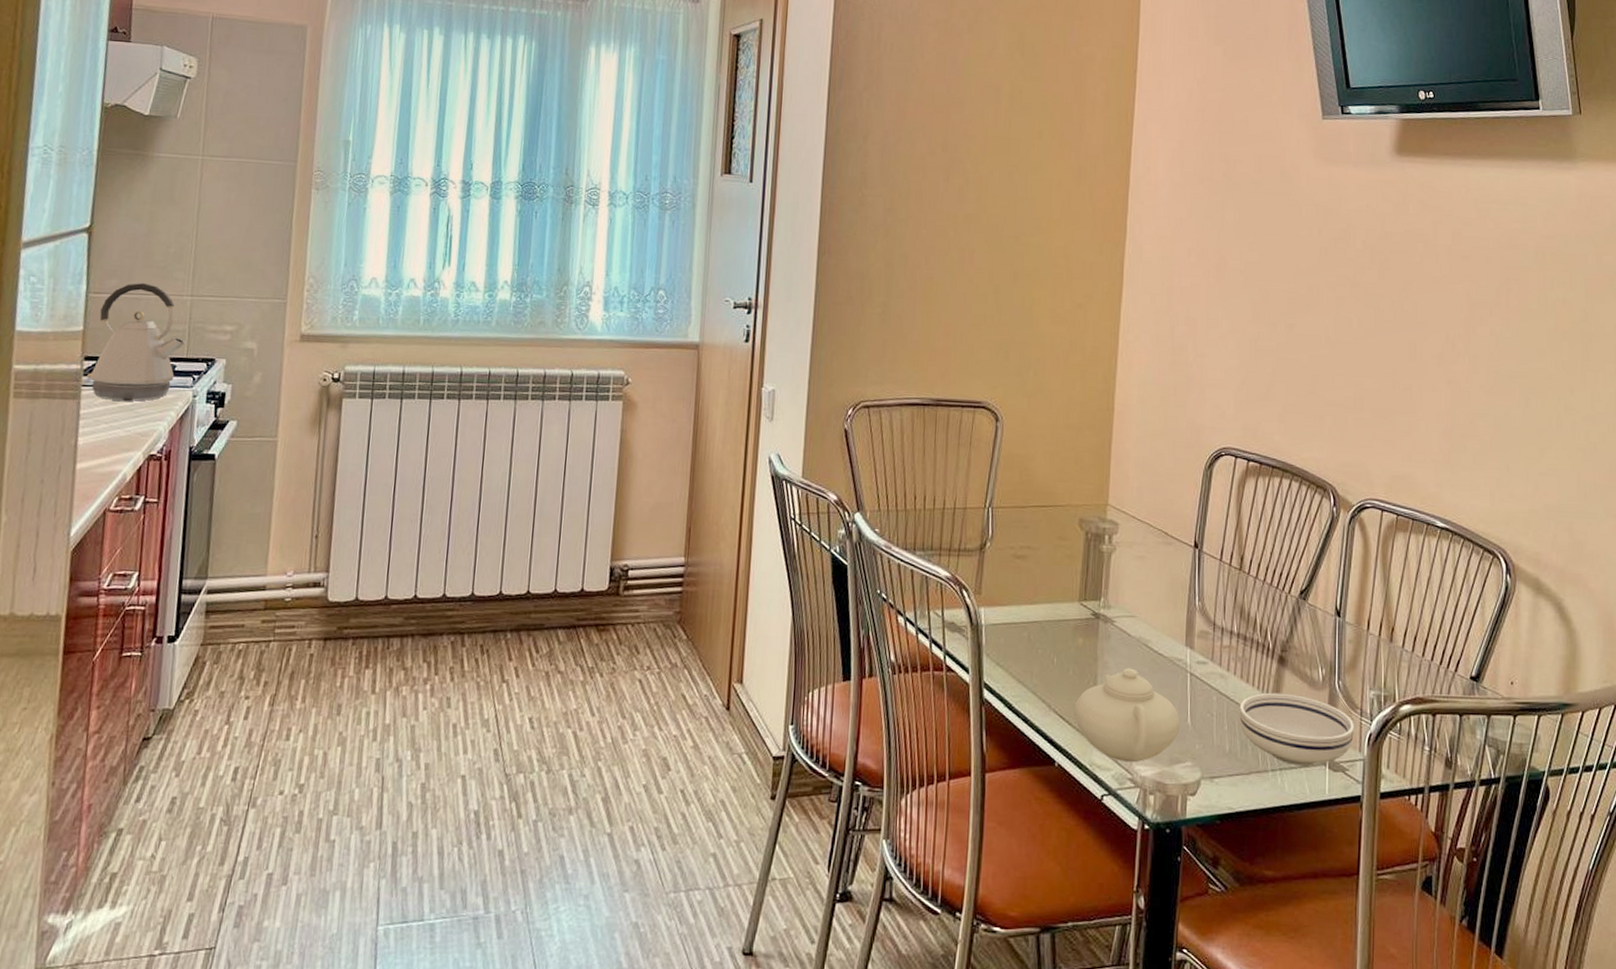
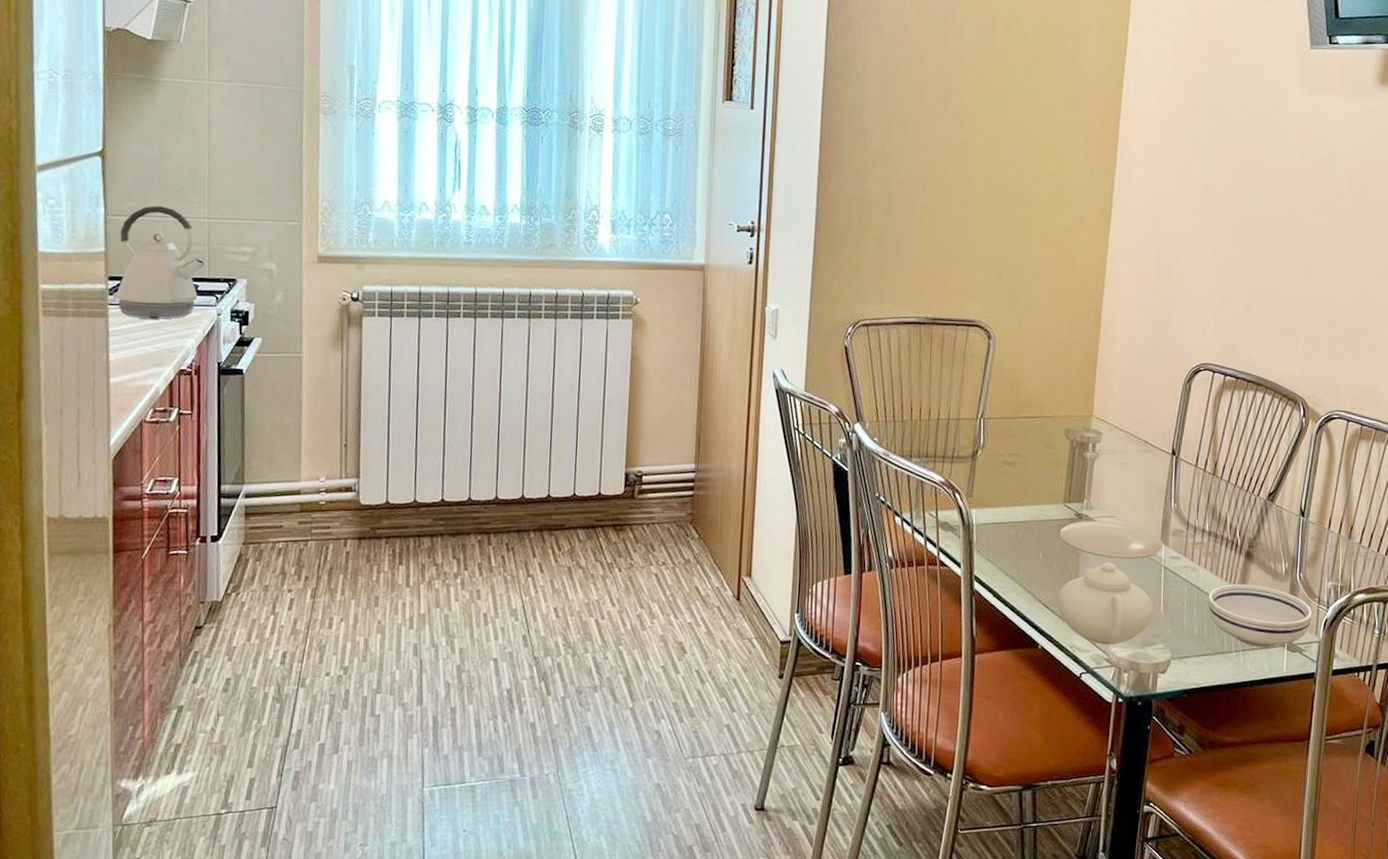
plate: none [1075,620,1188,665] -> present [1059,520,1163,560]

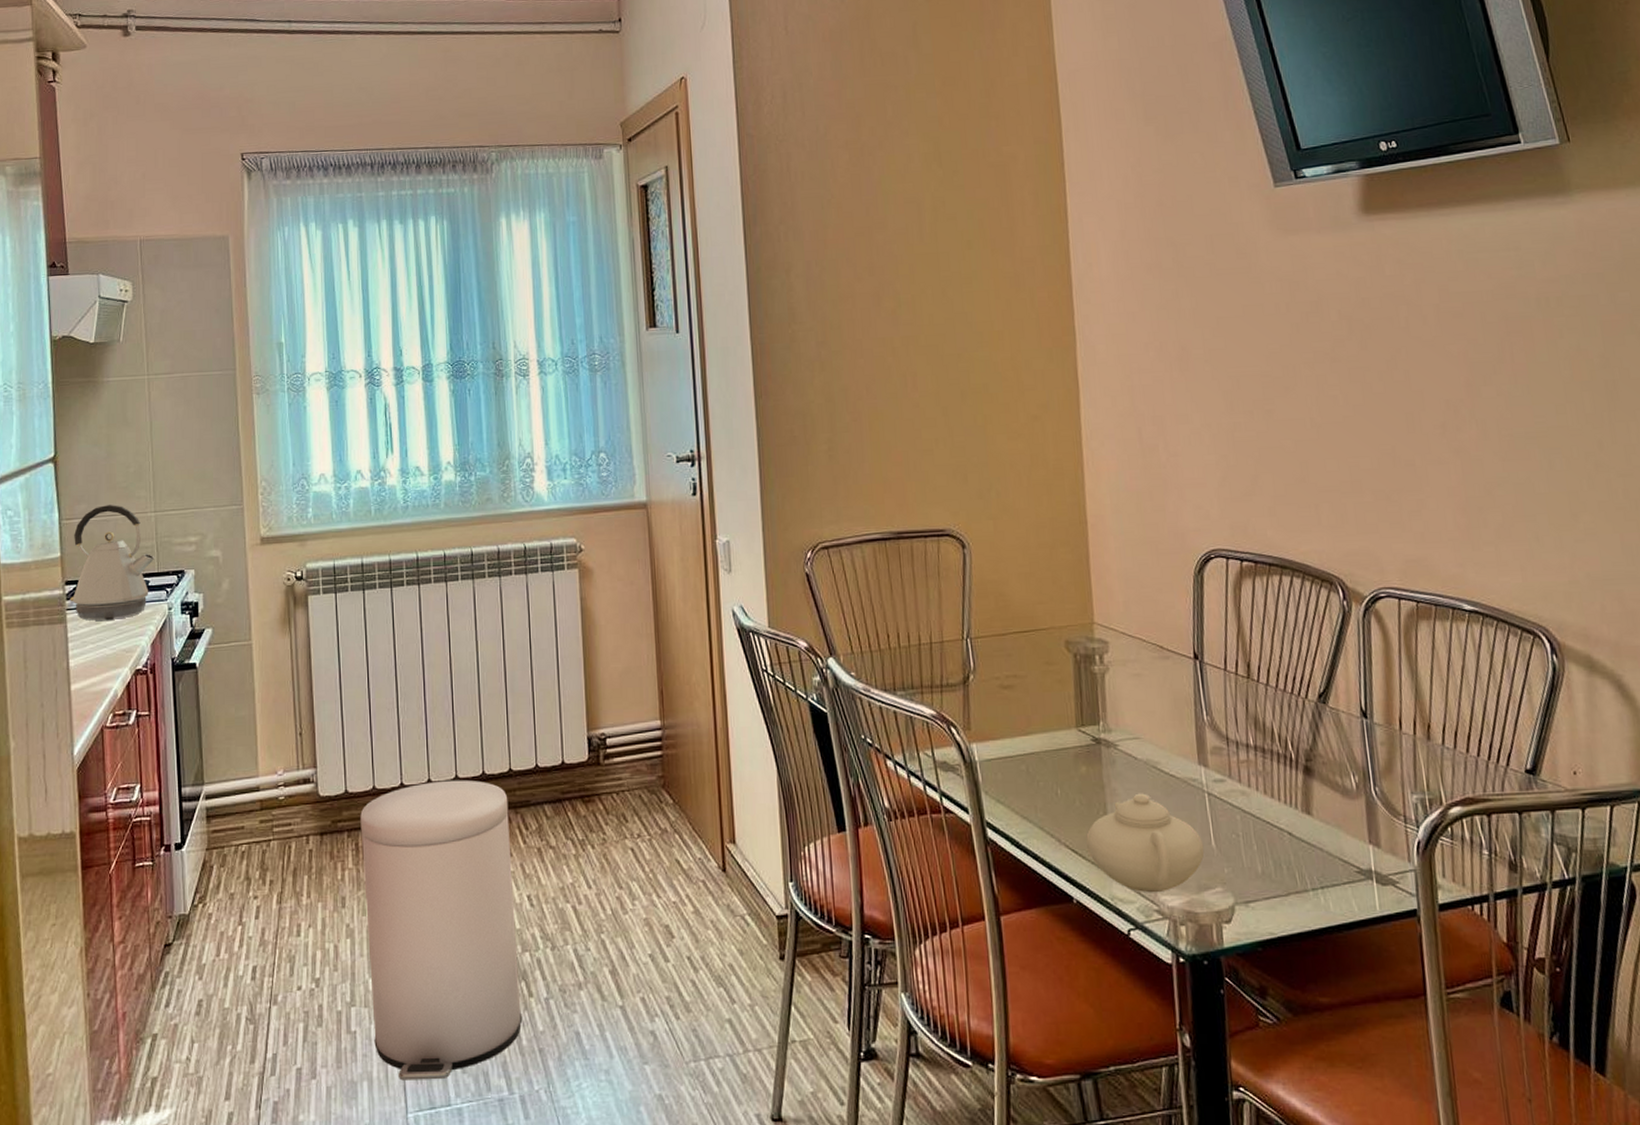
pedal bin: none [397,500,544,761] -> present [360,780,523,1081]
plate: present [1059,520,1163,560] -> none [1076,744,1202,789]
bowl: present [1207,583,1313,647] -> none [1266,805,1401,882]

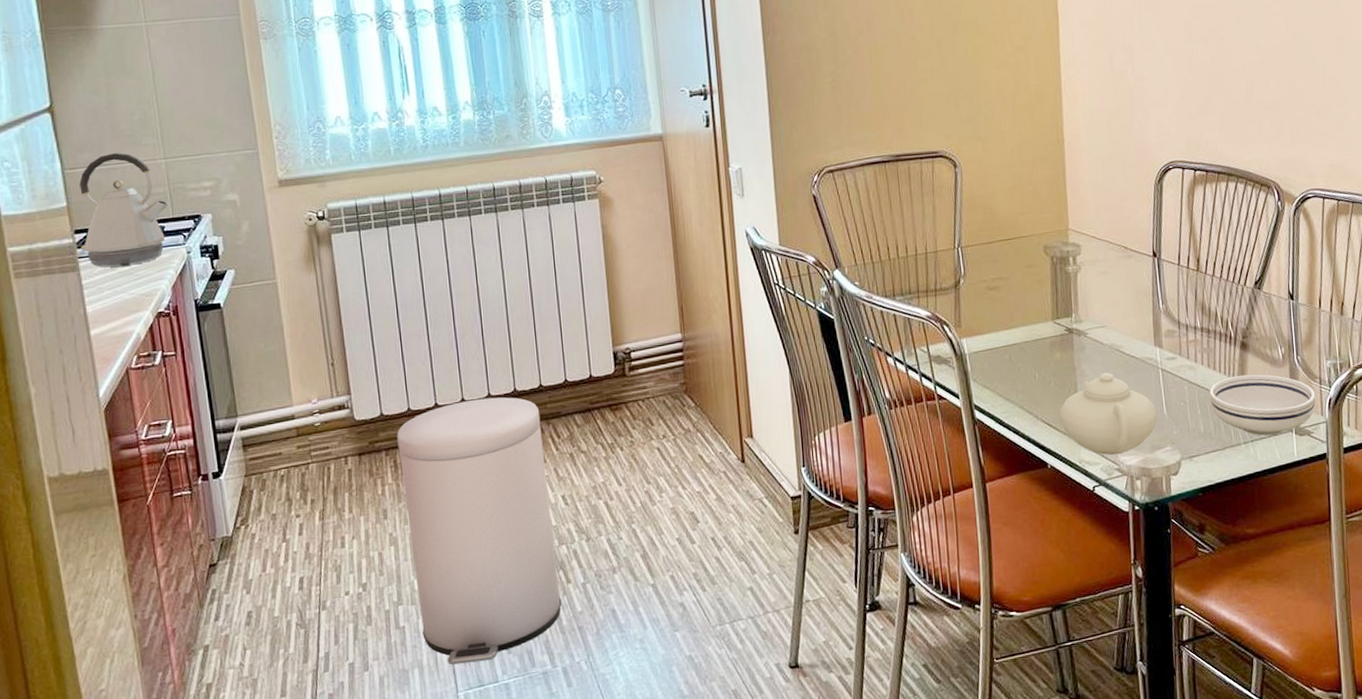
bowl: none [1266,805,1401,882] -> present [1209,374,1316,436]

